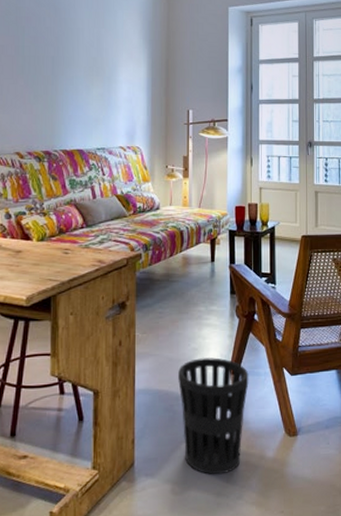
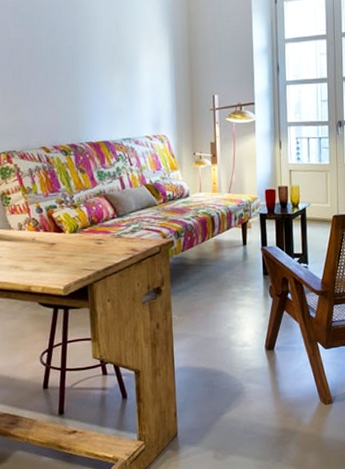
wastebasket: present [178,357,249,475] -> none [215,335,284,441]

